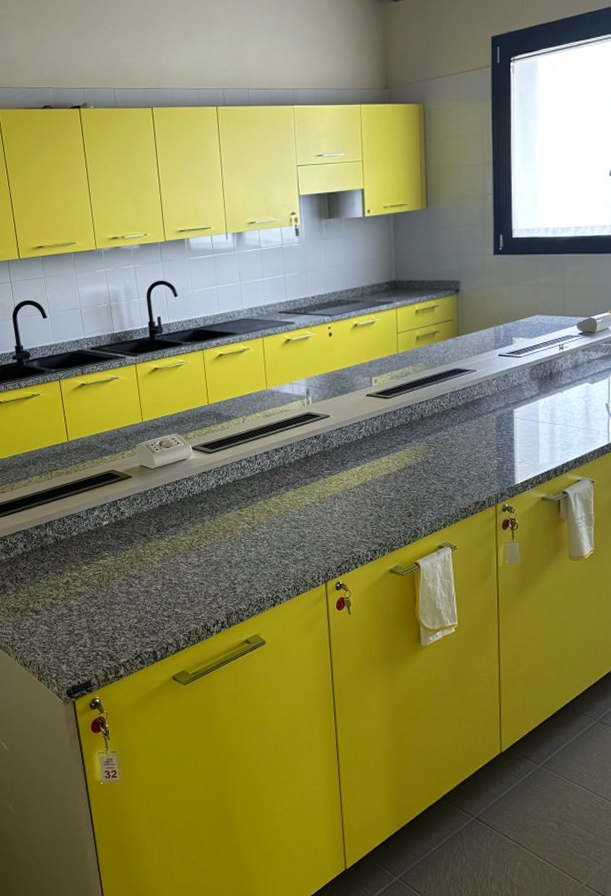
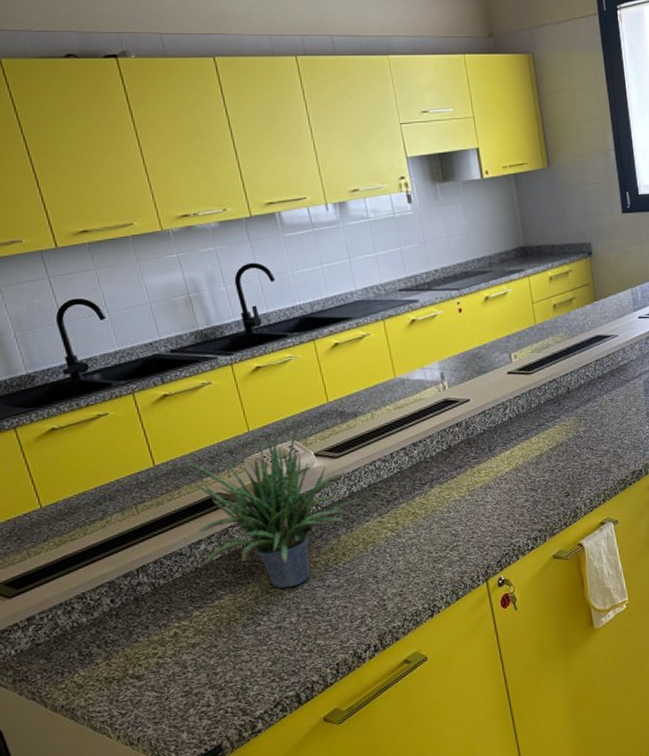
potted plant: none [92,414,228,559] -> present [186,417,363,589]

